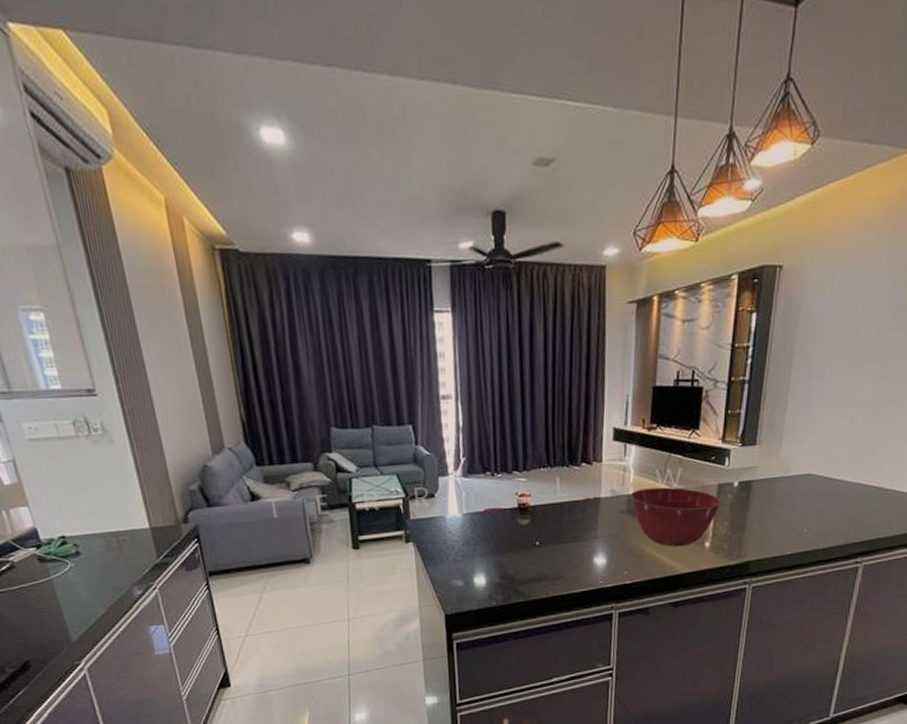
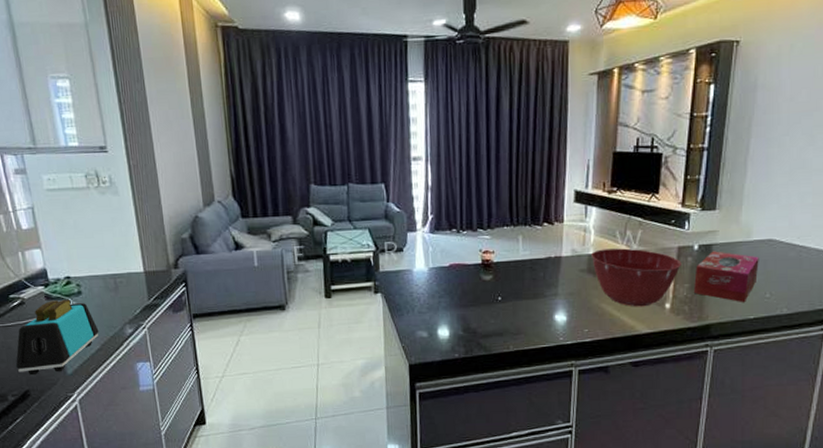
toaster: none [10,560,104,645] -> present [15,299,99,376]
tissue box: none [732,487,798,539] -> present [693,251,759,303]

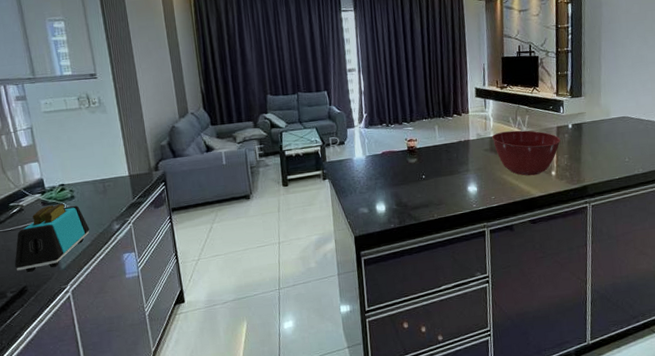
tissue box: present [693,251,759,303] -> none [571,128,618,167]

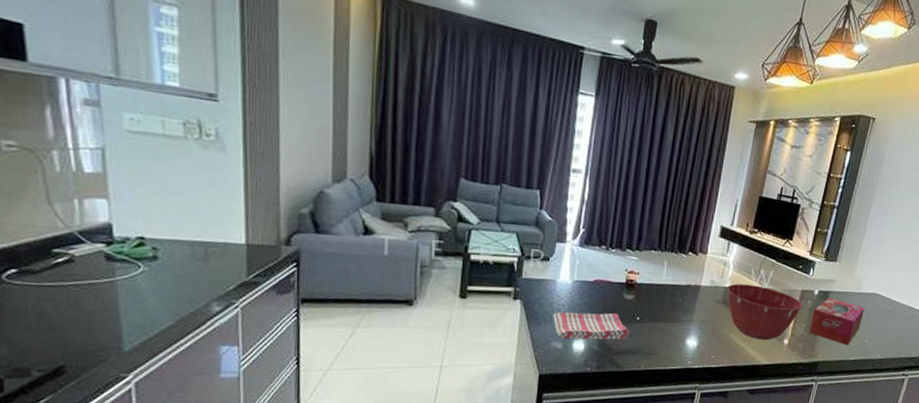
toaster: present [14,203,90,273] -> none [49,262,175,349]
dish towel: none [356,175,419,205] -> present [553,312,630,340]
tissue box: none [571,128,618,167] -> present [808,297,865,346]

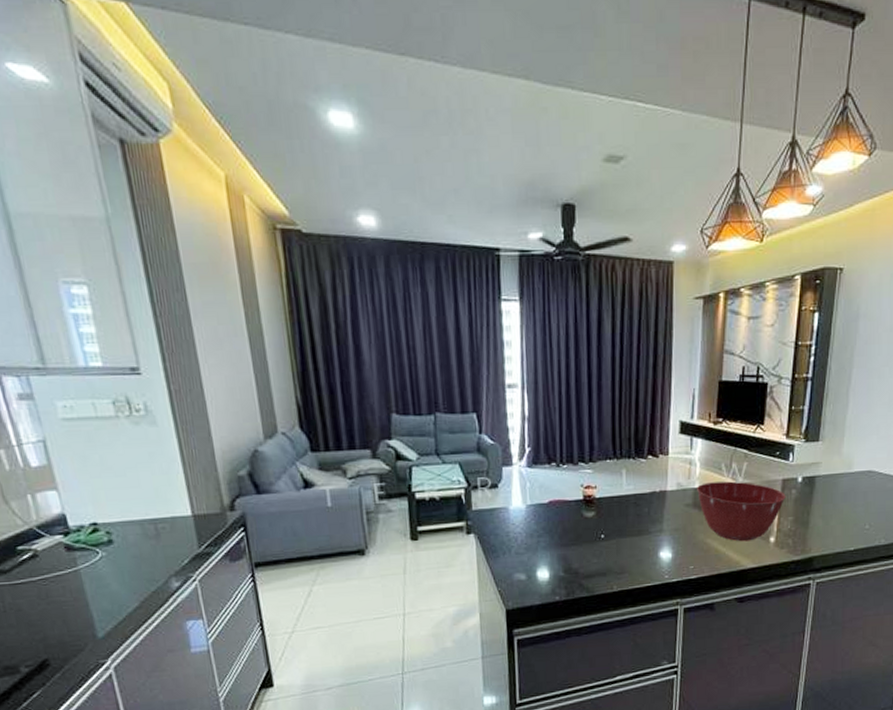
dish towel: present [553,312,630,340] -> none [511,533,596,570]
tissue box: present [808,297,865,346] -> none [797,483,860,535]

